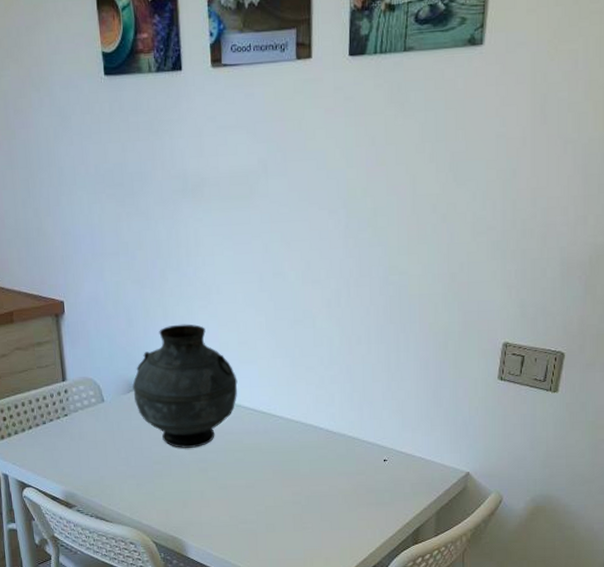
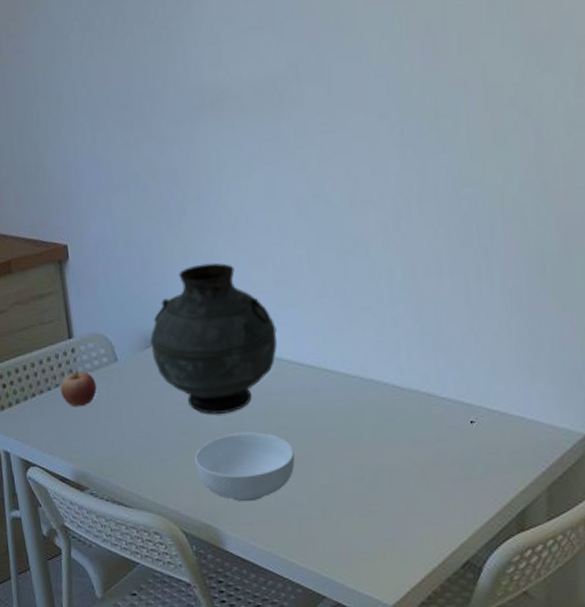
apple: none [54,408,86,439] -> present [60,371,97,407]
cereal bowl: none [166,464,247,519] -> present [194,432,295,502]

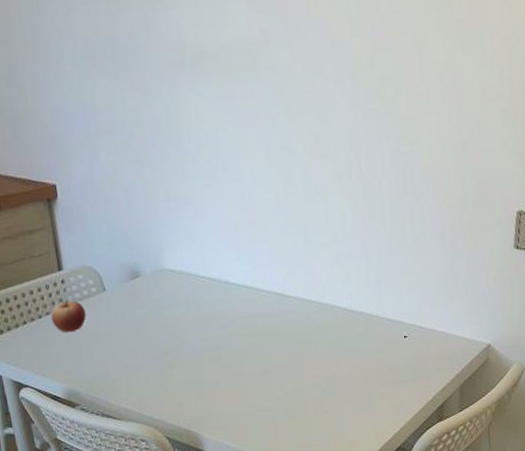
vase: present [150,262,277,414] -> none [136,204,249,336]
cereal bowl: present [194,432,295,502] -> none [176,350,264,410]

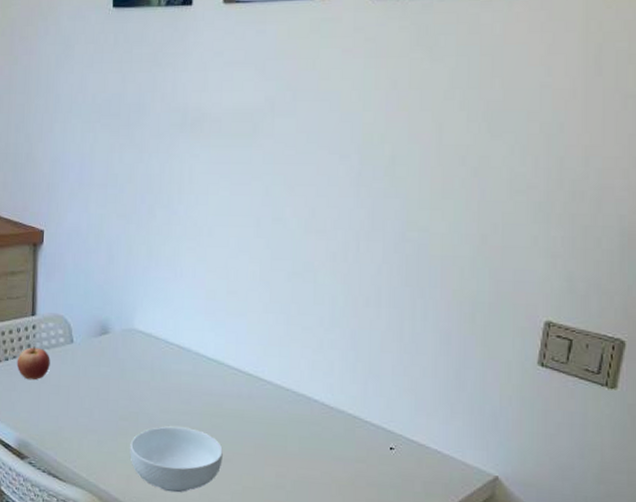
cereal bowl: none [176,350,264,410] -> present [130,426,223,493]

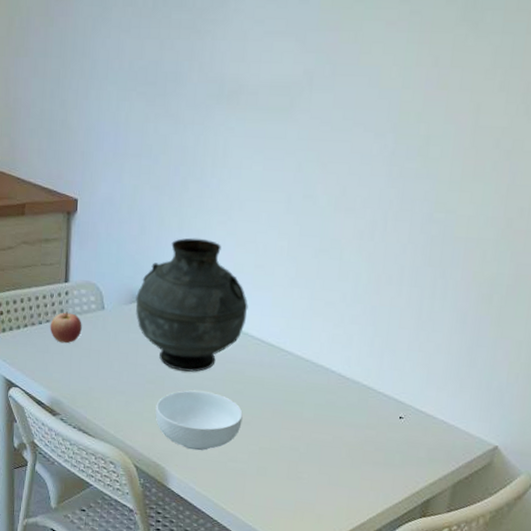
vase: none [105,265,223,407] -> present [135,237,248,372]

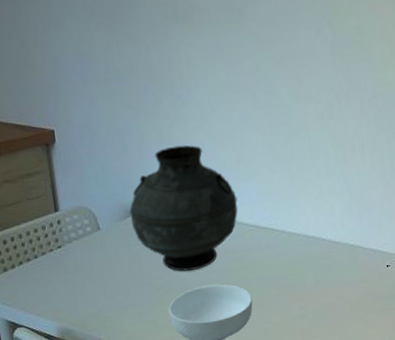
apple: present [50,311,82,344] -> none [46,240,81,272]

